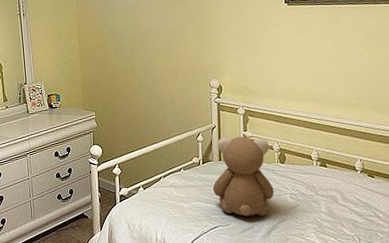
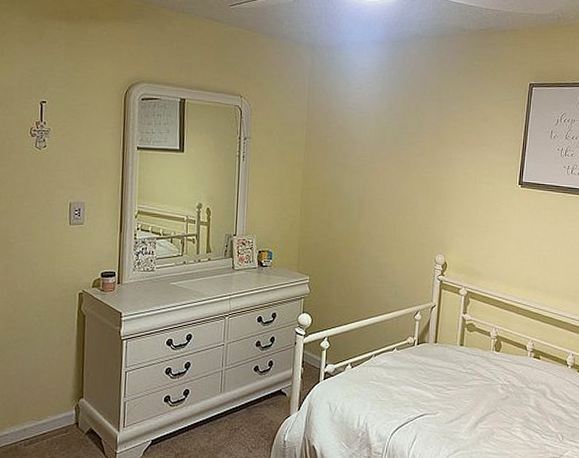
teddy bear: present [213,136,274,216] -> none [424,319,486,406]

